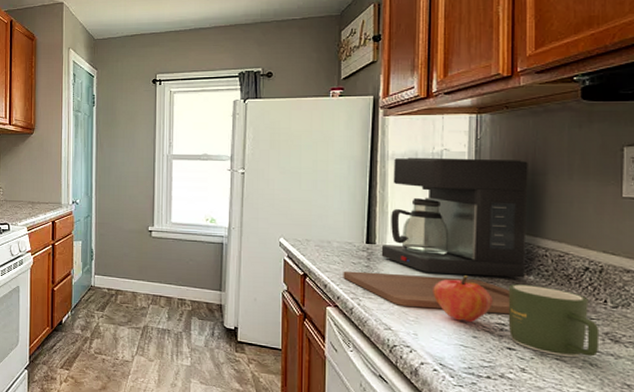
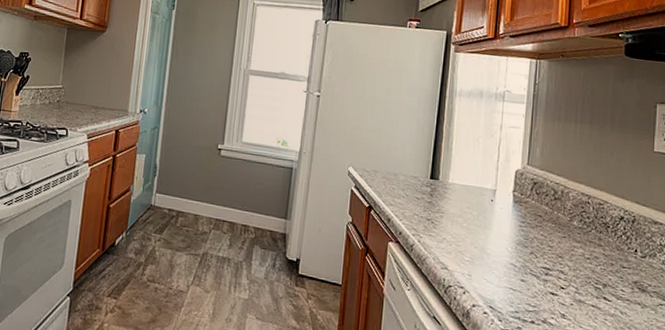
cutting board: present [343,271,509,315] -> none [406,205,556,259]
coffee maker: present [381,157,528,278] -> none [443,95,578,224]
fruit: present [433,275,493,323] -> none [488,217,541,266]
mug: present [508,284,600,357] -> none [552,229,630,305]

